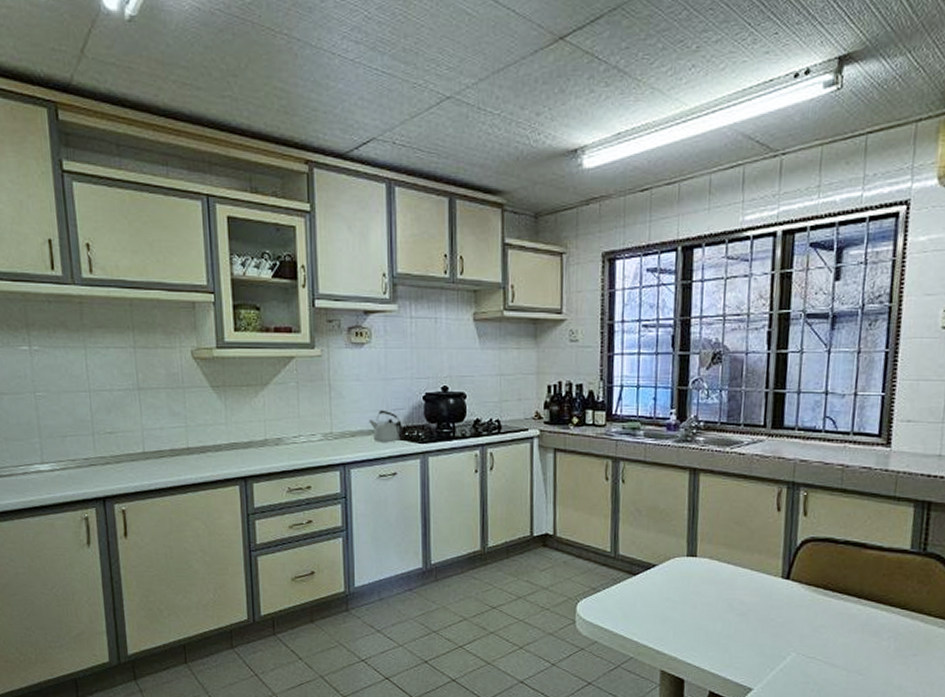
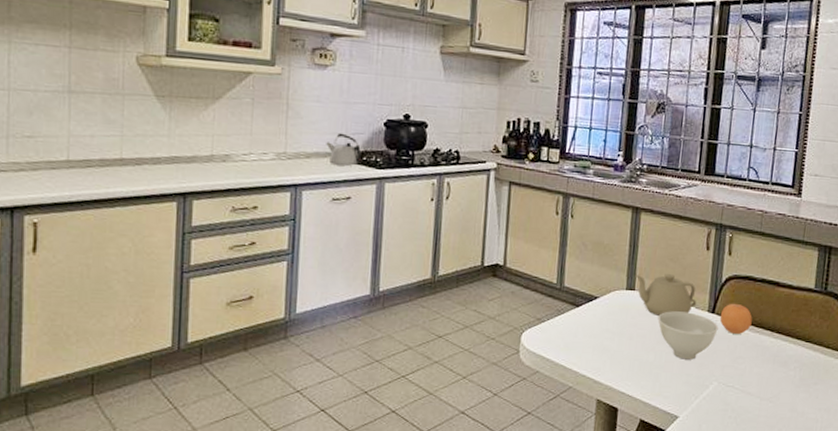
teapot: none [696,538,769,583] -> present [635,274,697,316]
bowl: none [724,578,795,629] -> present [658,311,718,360]
fruit: none [796,568,835,601] -> present [719,303,752,334]

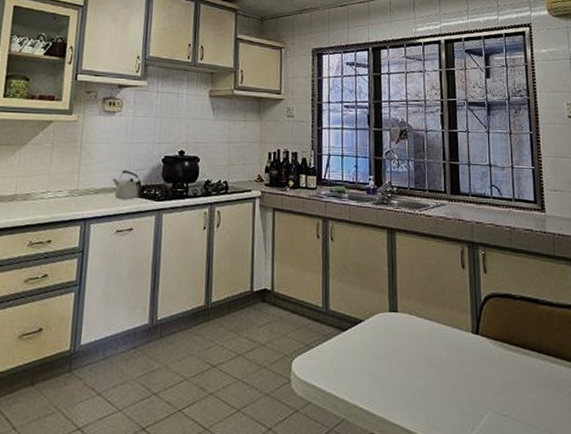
teapot: present [635,274,697,316] -> none [397,294,460,338]
bowl: present [658,311,718,360] -> none [423,333,485,386]
fruit: present [719,303,752,334] -> none [484,323,517,356]

